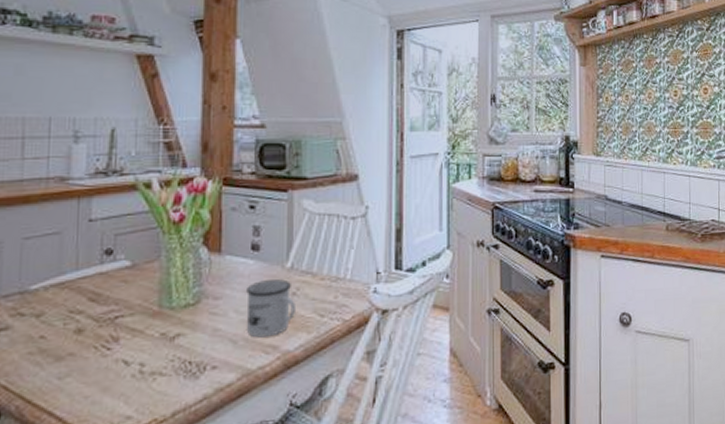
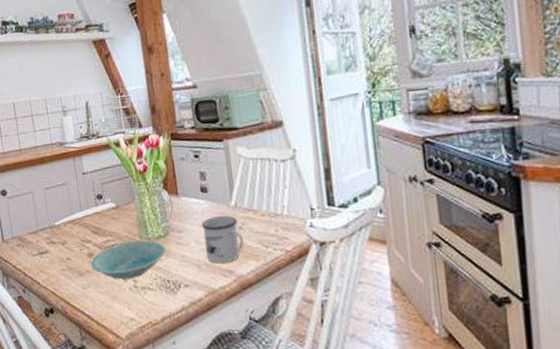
bowl: none [77,309,193,364] -> present [91,239,166,280]

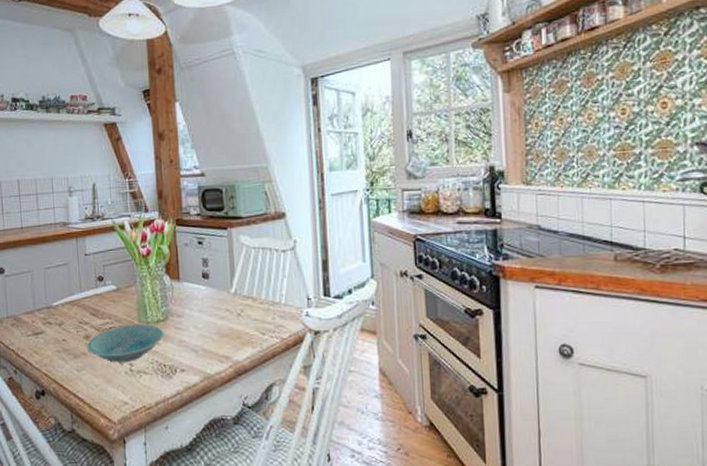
mug: present [202,216,244,264] -> none [201,302,241,349]

